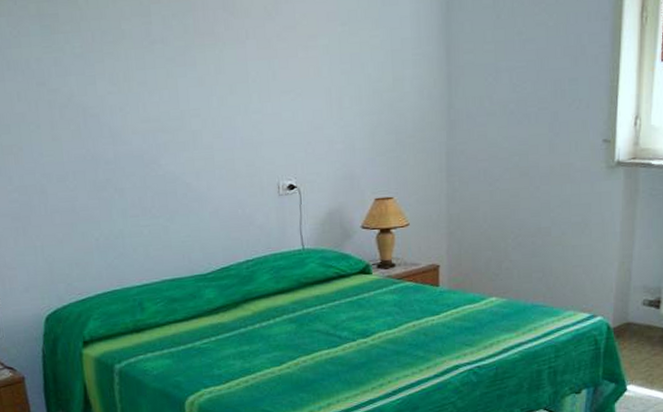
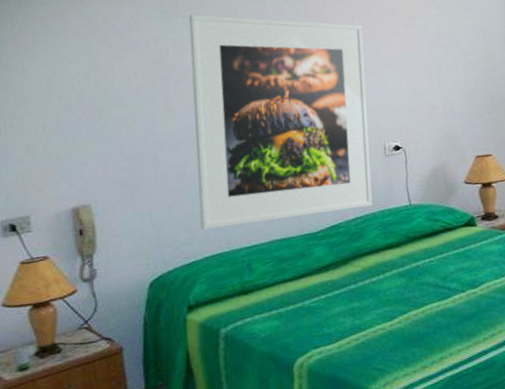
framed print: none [71,29,265,267] -> present [189,14,373,231]

